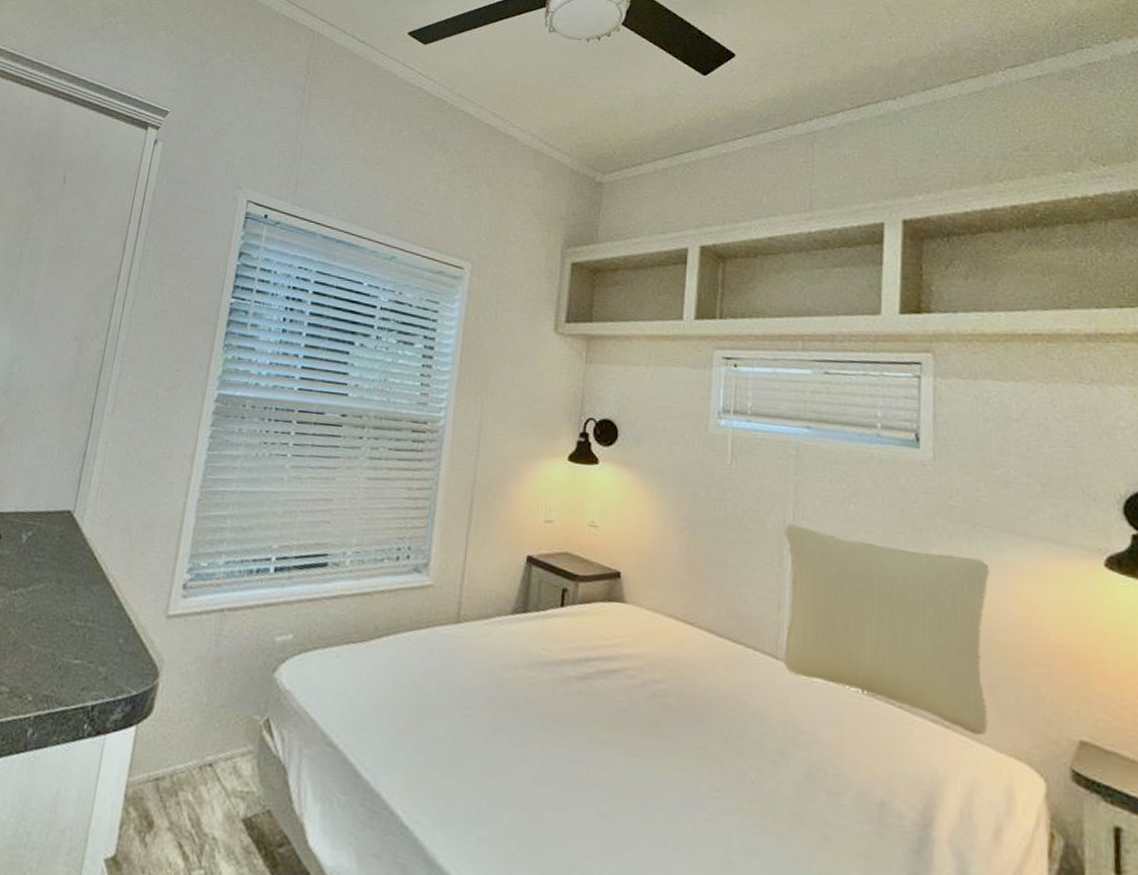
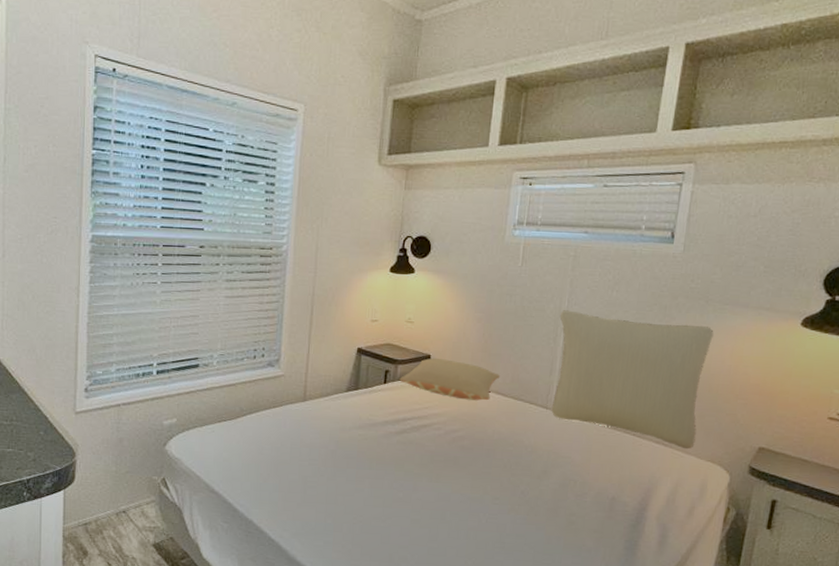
pillow: none [581,576,713,640] -> present [399,358,501,401]

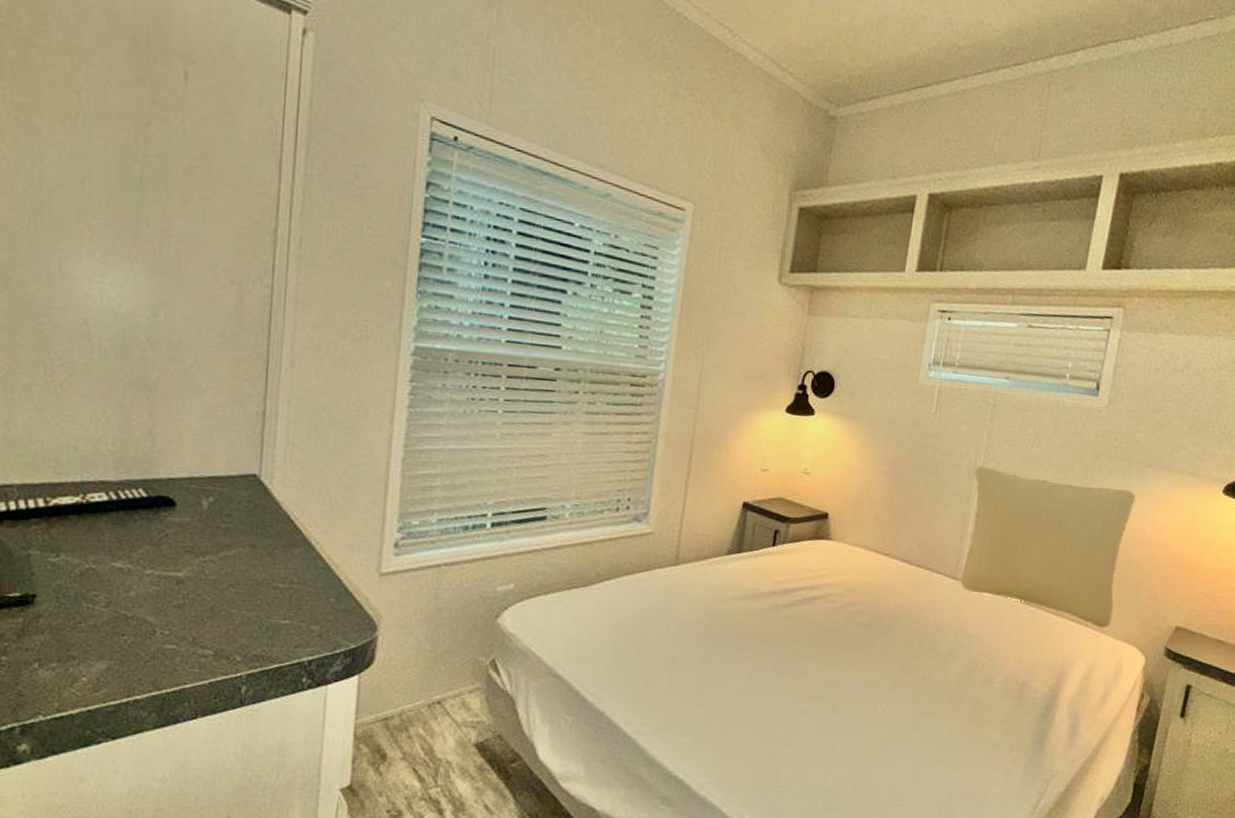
pillow: present [399,358,501,401] -> none [791,517,907,569]

